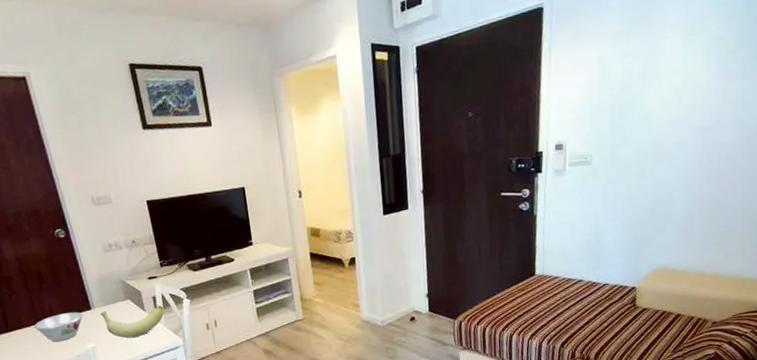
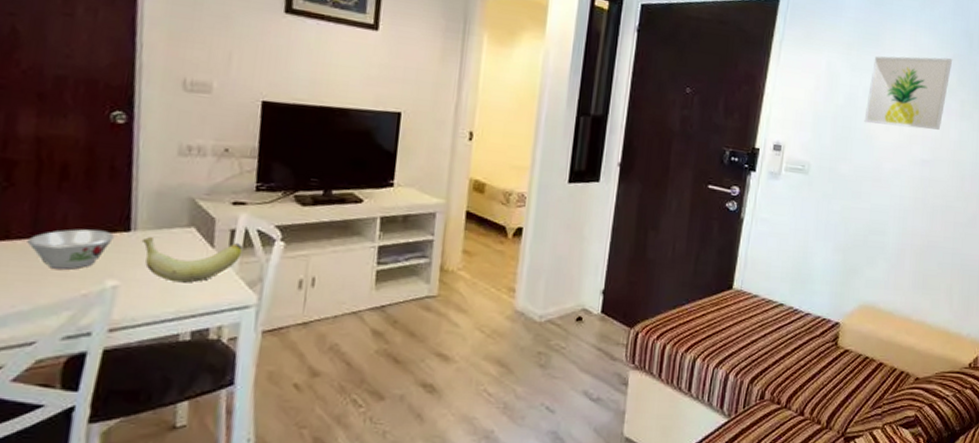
wall art: none [641,20,730,105] -> present [864,56,953,130]

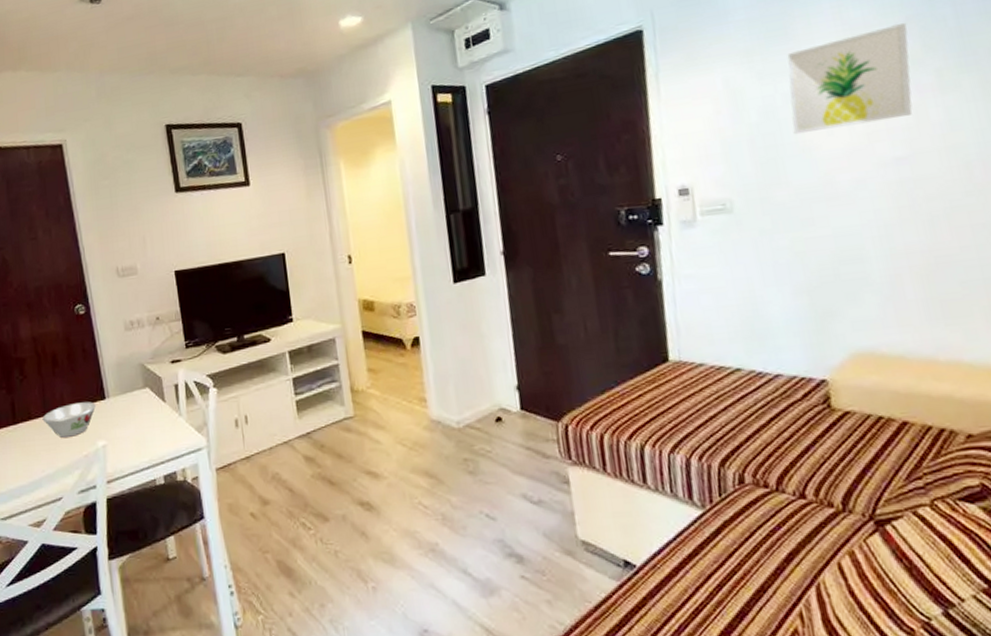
banana: present [141,237,243,283] -> none [114,395,187,436]

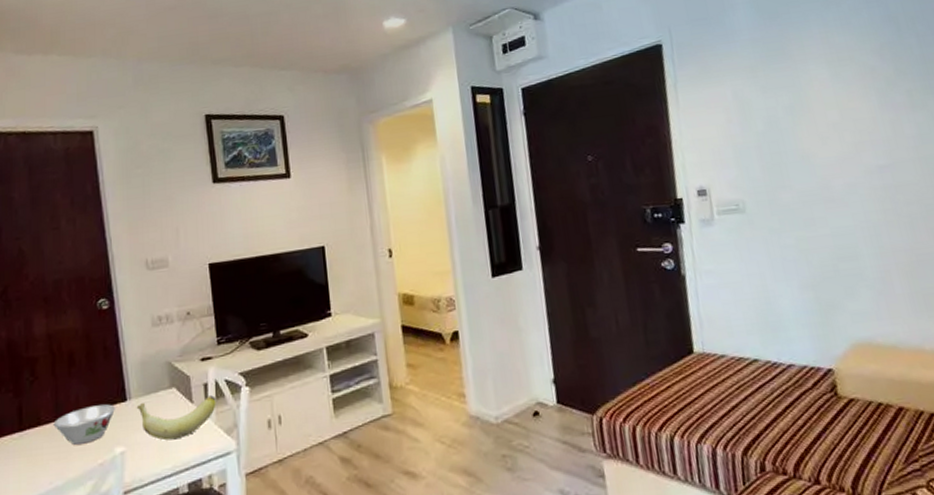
banana: none [114,395,187,436] -> present [136,395,216,441]
wall art: present [787,23,913,135] -> none [785,49,890,143]

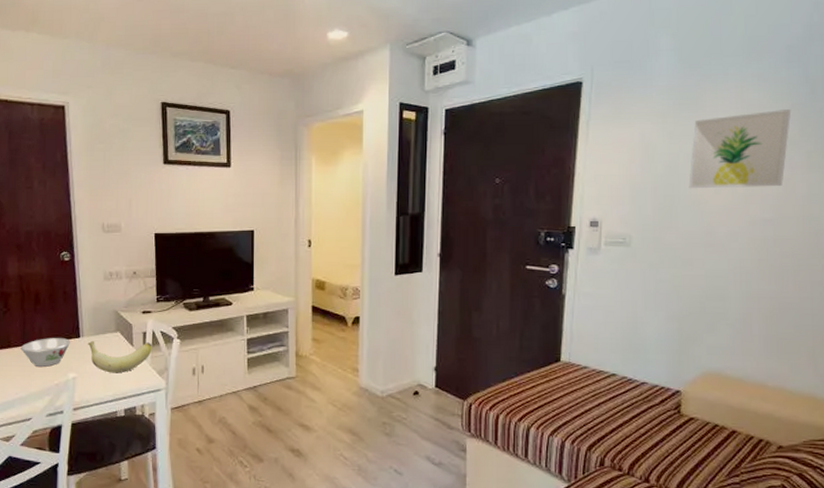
wall art: none [785,49,890,143] -> present [688,109,792,189]

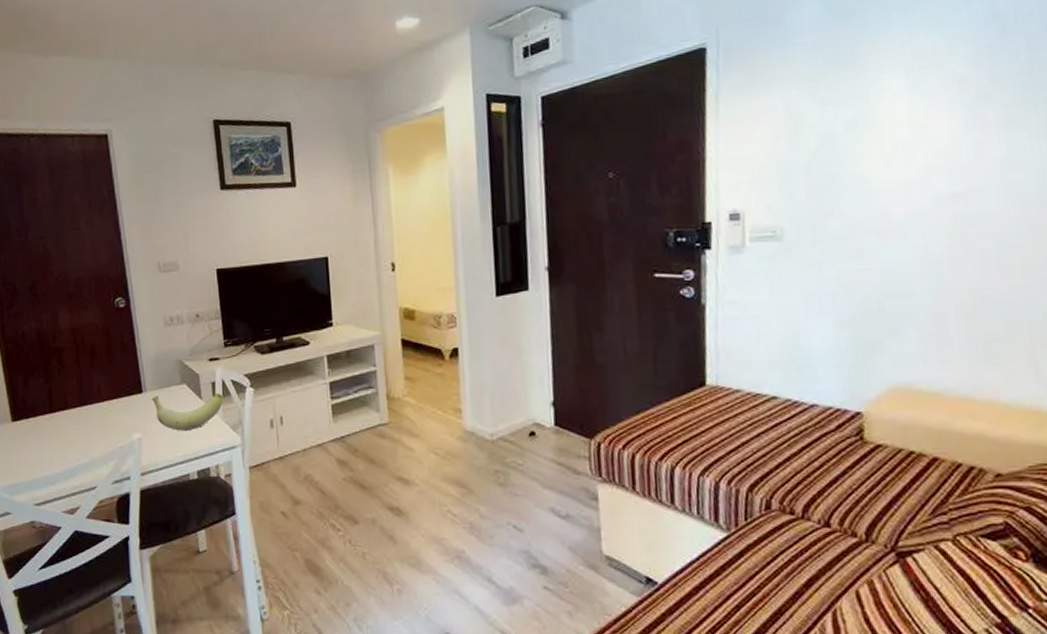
bowl: present [20,338,70,367] -> none [79,394,132,428]
wall art: present [688,109,792,189] -> none [850,55,978,165]

